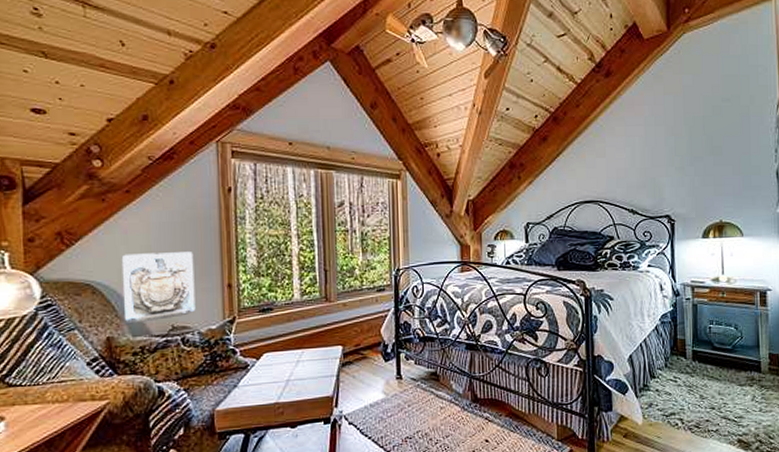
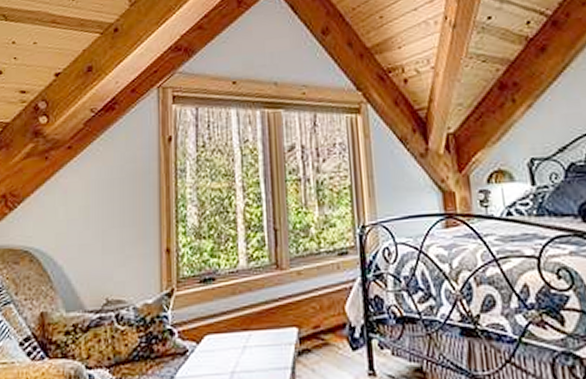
wall sculpture: present [121,252,196,324] -> none [59,211,132,297]

